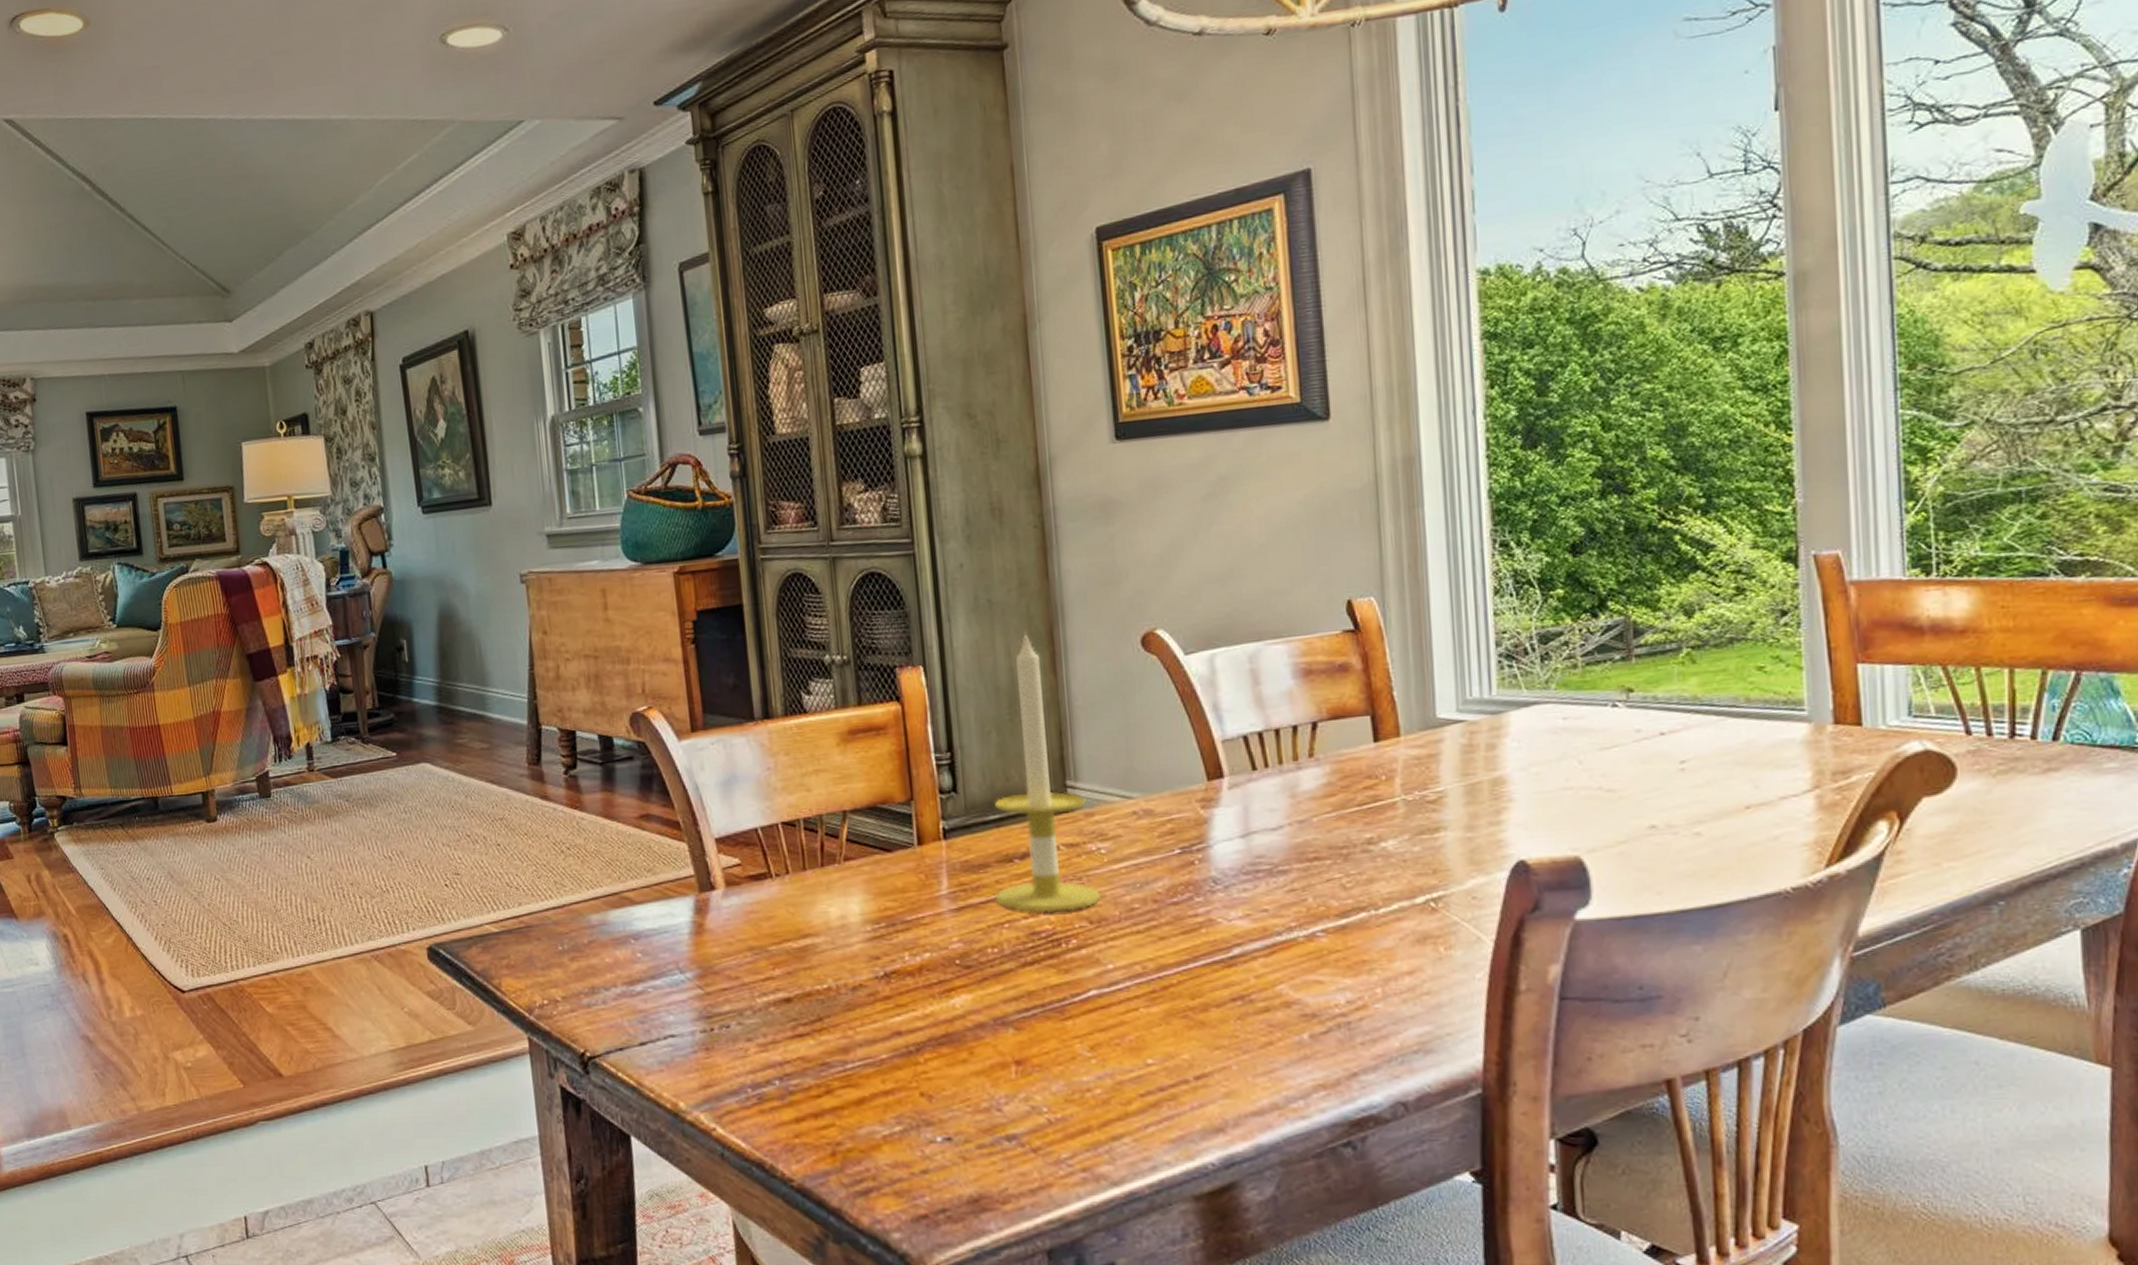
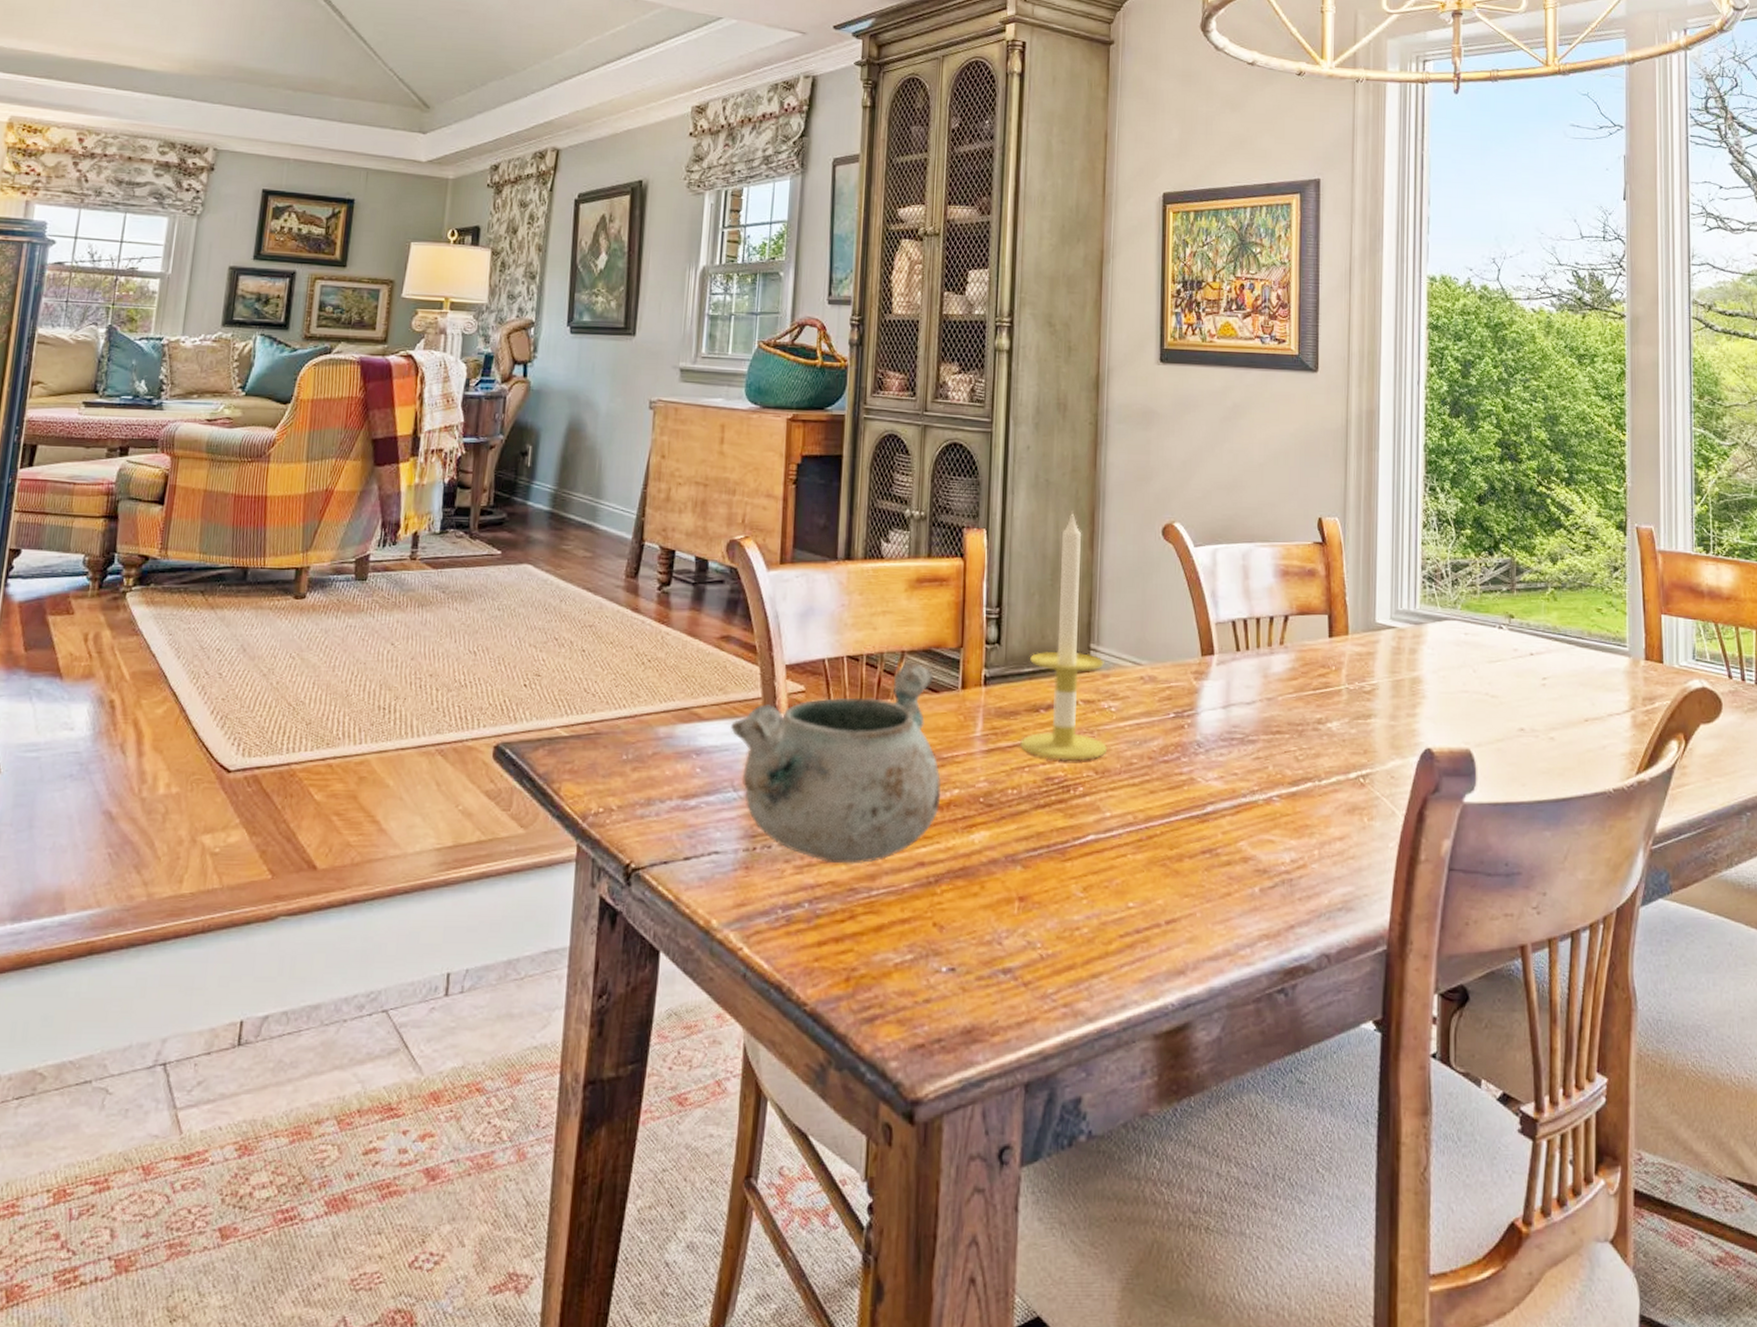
decorative bowl: none [666,822,910,1039] -> present [731,663,941,865]

